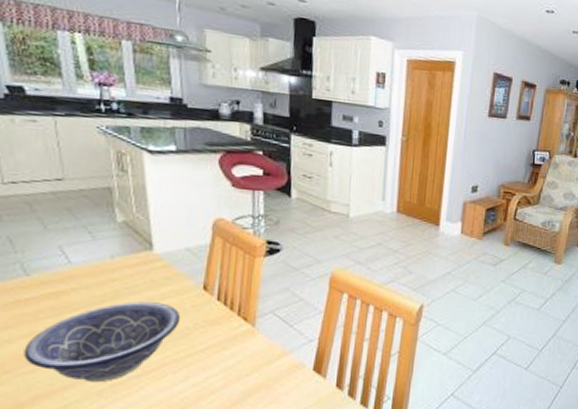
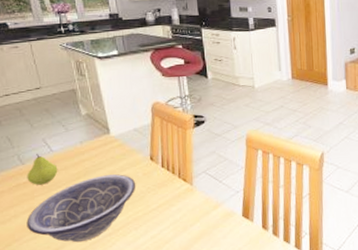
fruit: none [31,264,76,305] -> present [27,154,58,185]

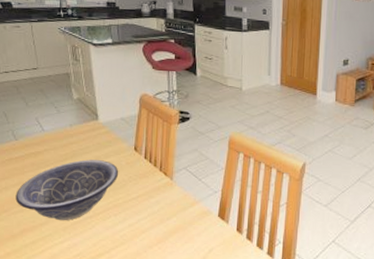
fruit: present [27,154,58,185] -> none [19,132,48,162]

